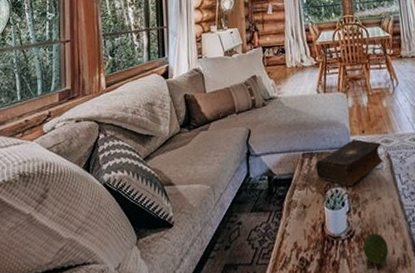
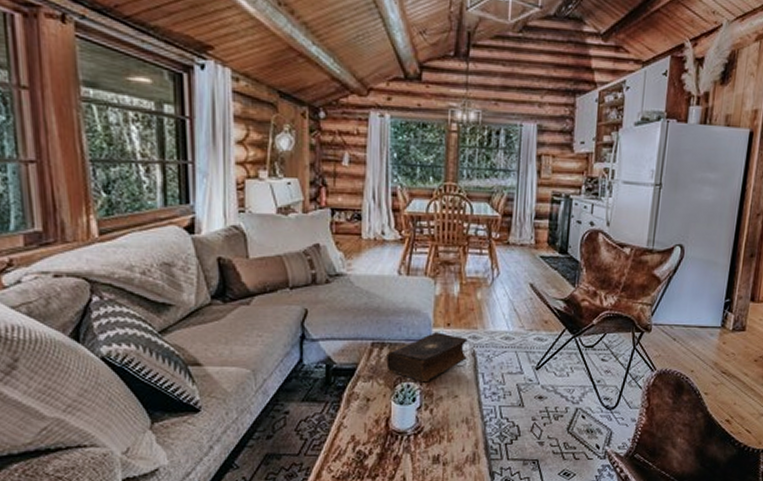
fruit: present [363,233,389,265] -> none [430,430,459,461]

